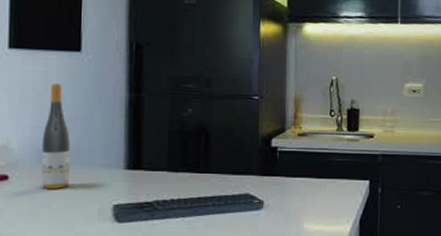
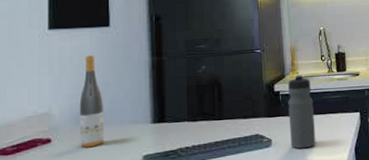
water bottle: none [285,129,316,216] -> present [287,73,316,149]

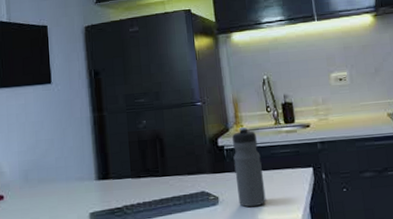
wine bottle: present [79,55,105,147] -> none [27,112,53,204]

